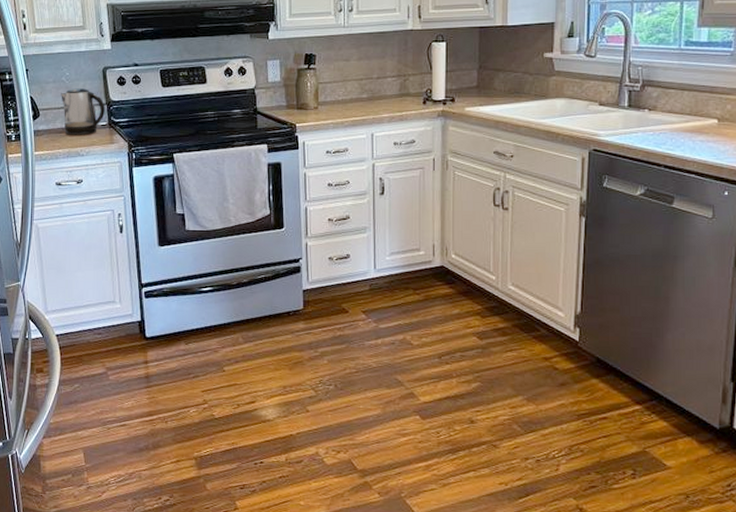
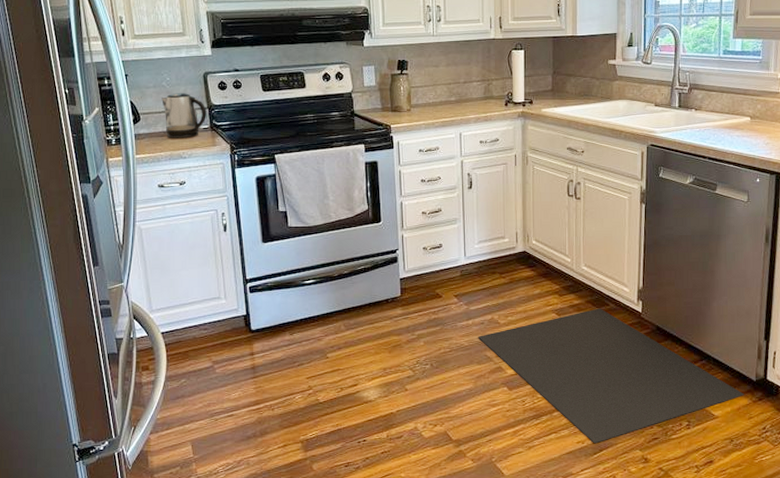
bath mat: none [388,333,705,487] -> present [478,308,745,444]

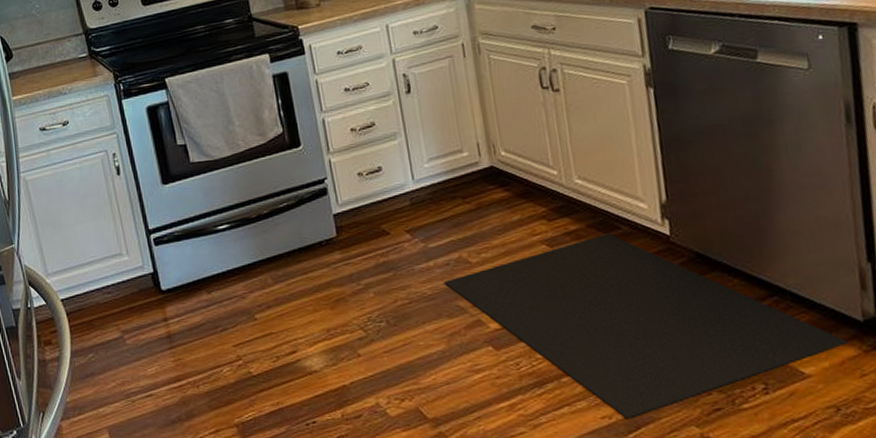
kettle: present [161,93,206,139] -> none [33,19,84,75]

